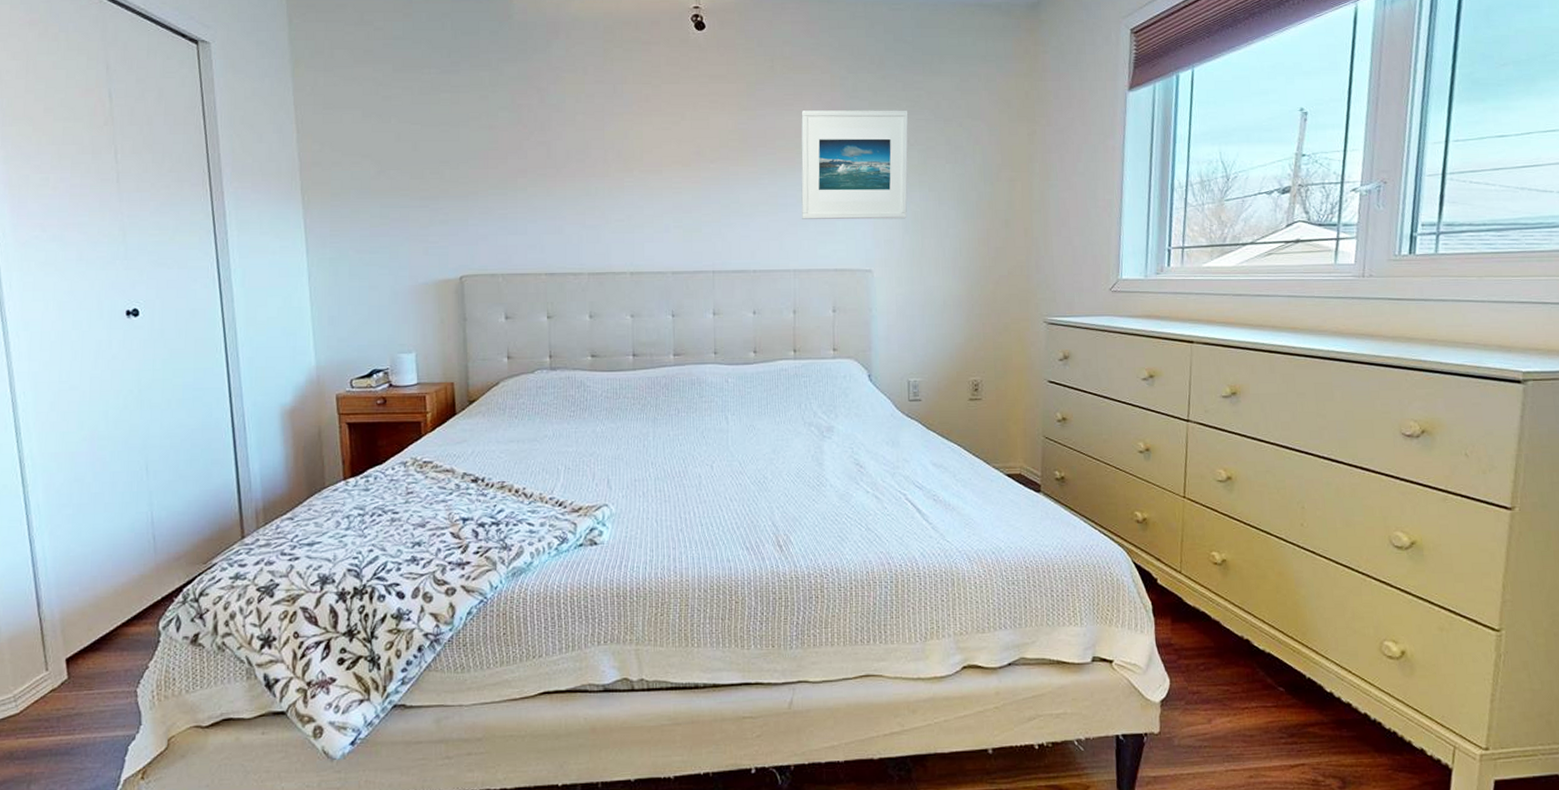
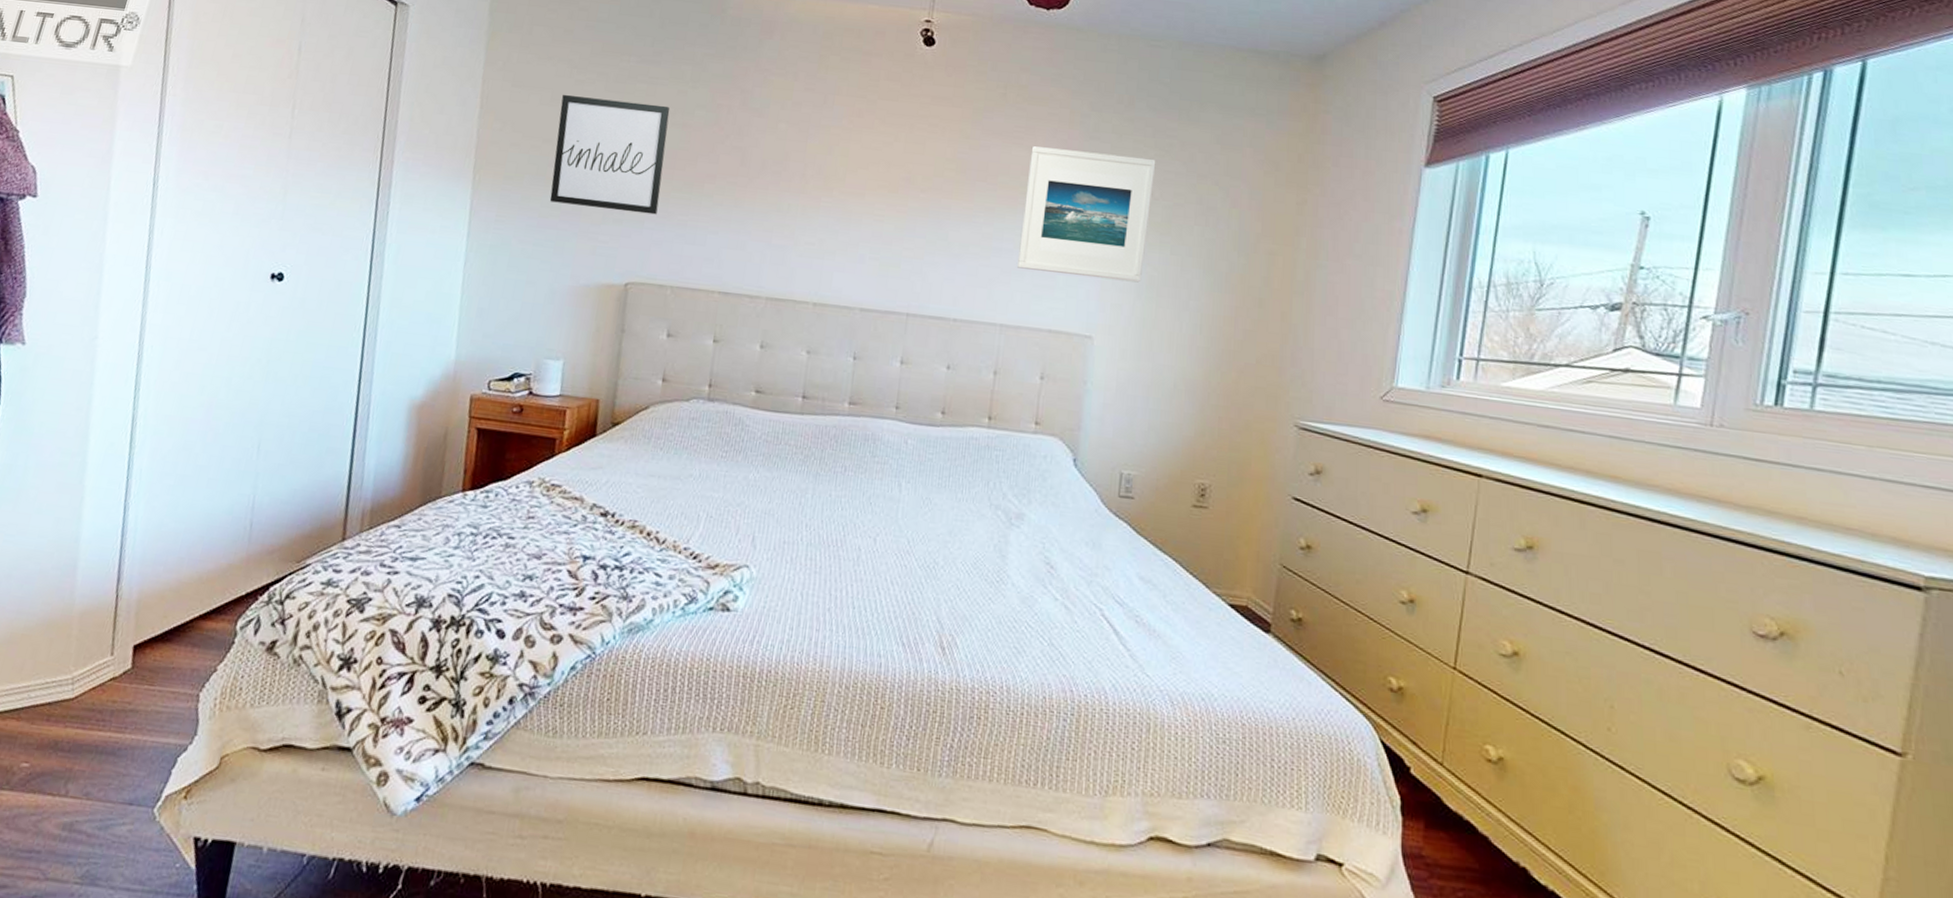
wall art: none [373,111,478,213] -> present [549,94,671,215]

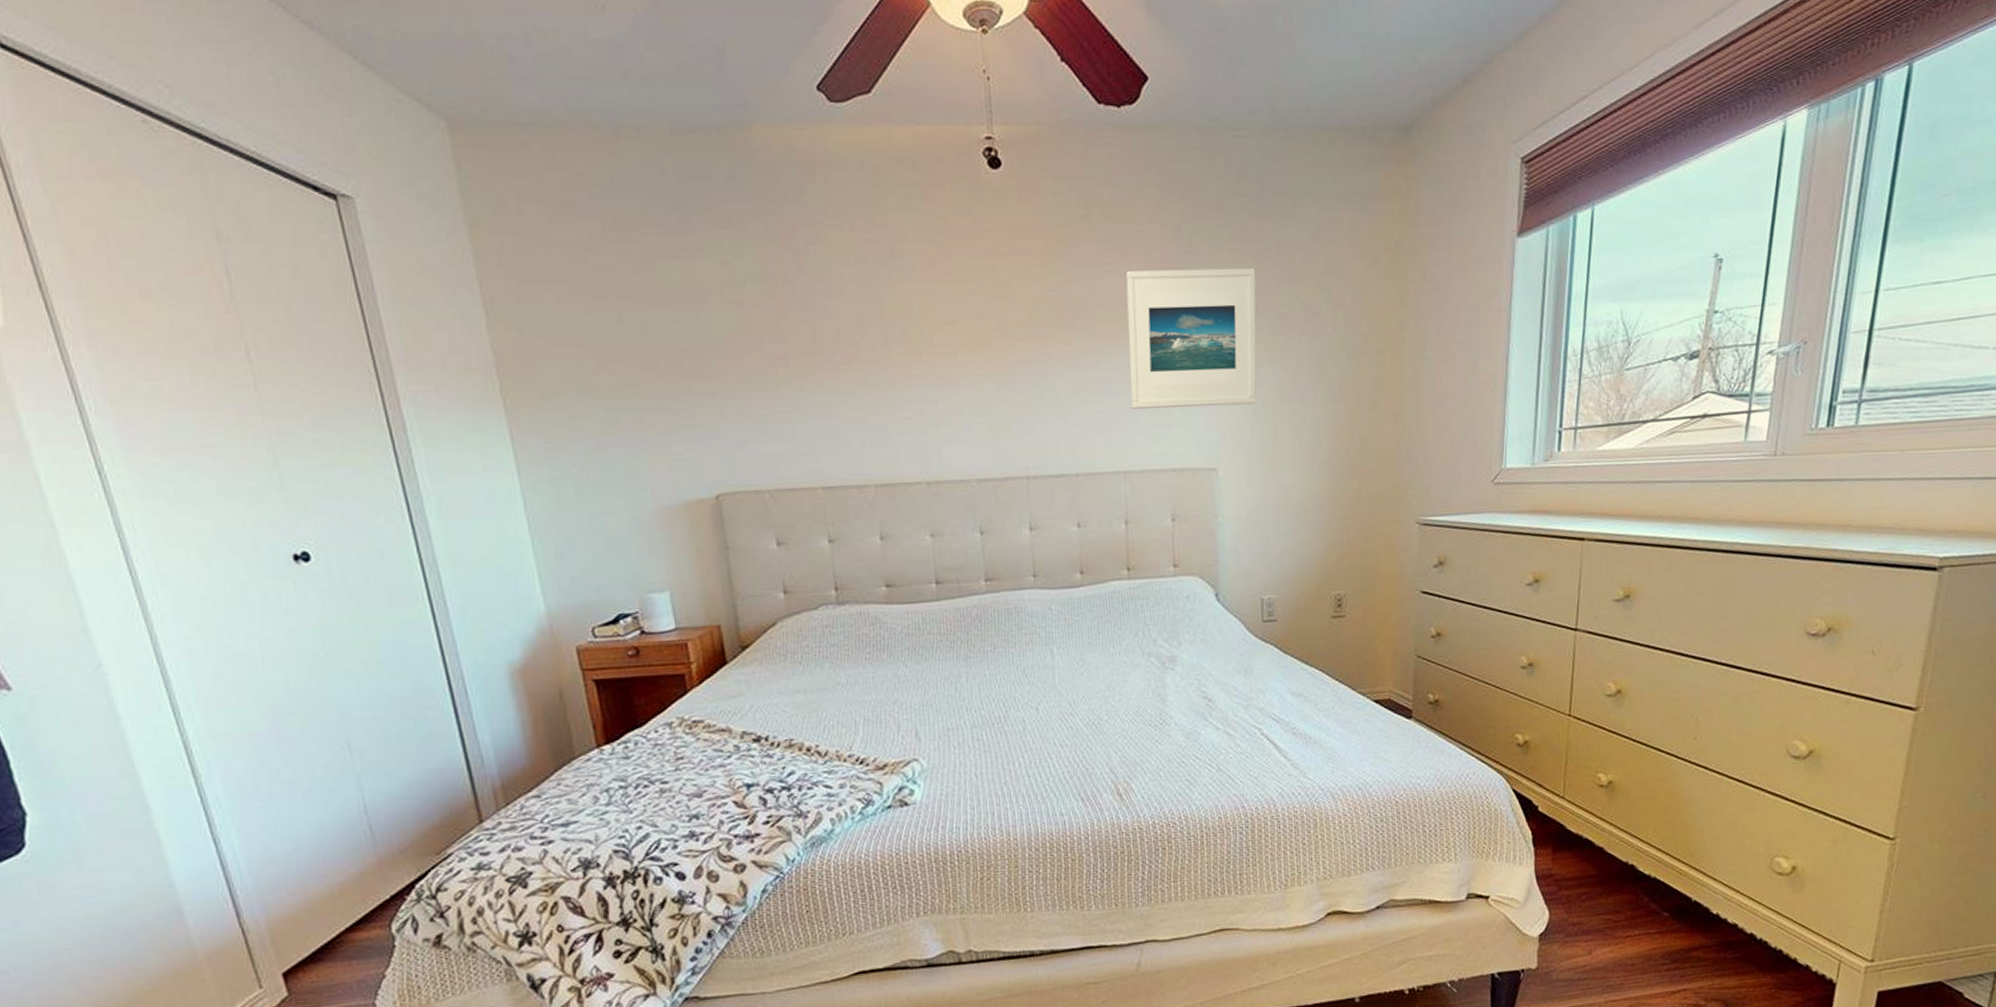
wall art: present [549,94,671,215] -> none [583,282,732,417]

